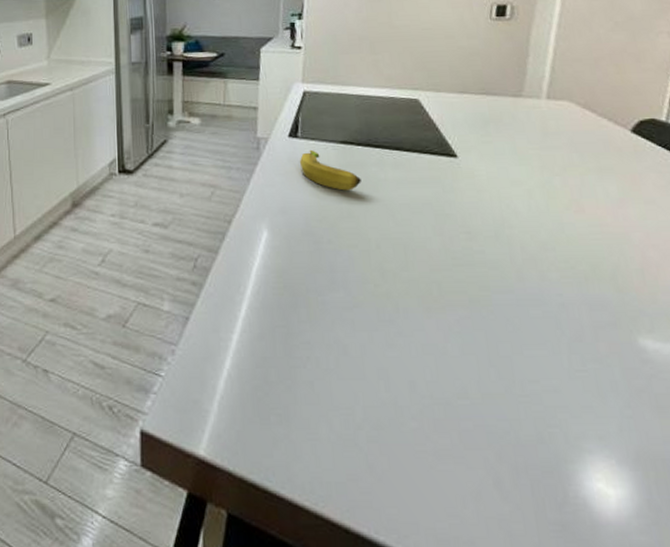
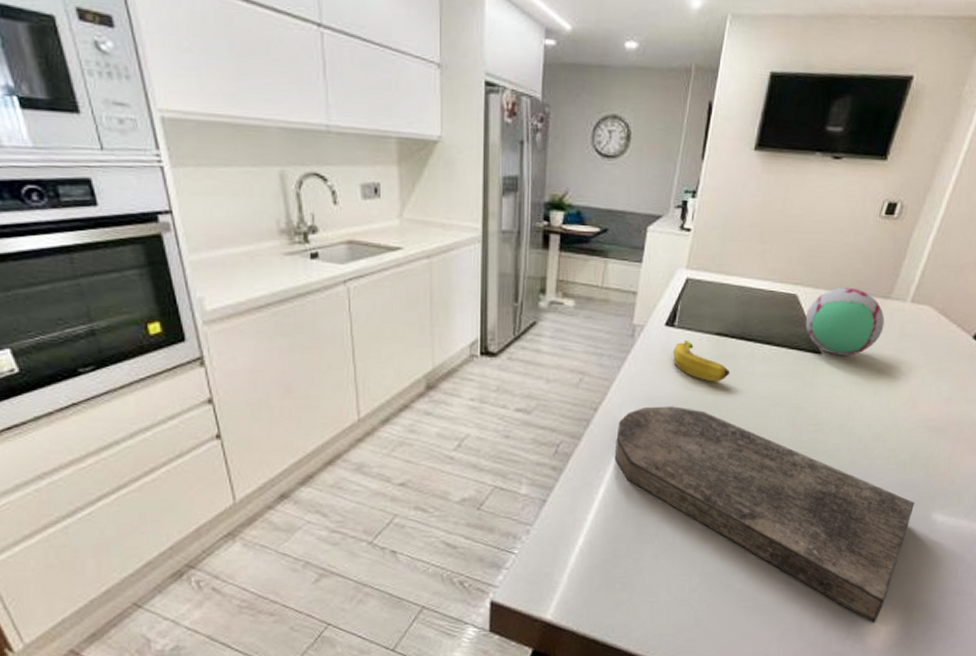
cutting board: none [253,217,612,484] -> present [615,406,914,624]
decorative ball: none [432,88,522,158] -> present [805,287,885,356]

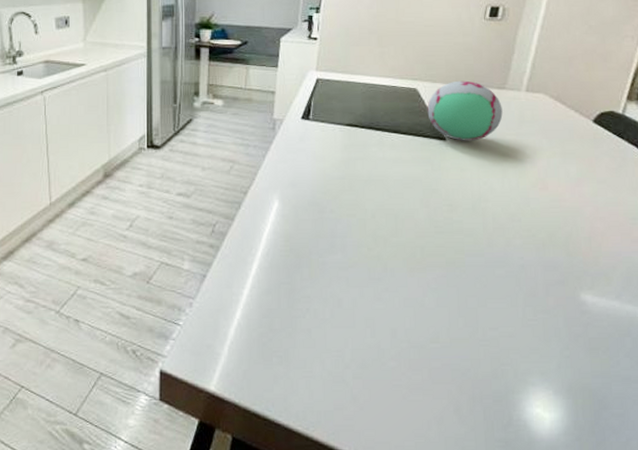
cutting board: present [615,406,914,624] -> none [265,189,560,410]
banana: present [672,339,730,382] -> none [309,130,362,167]

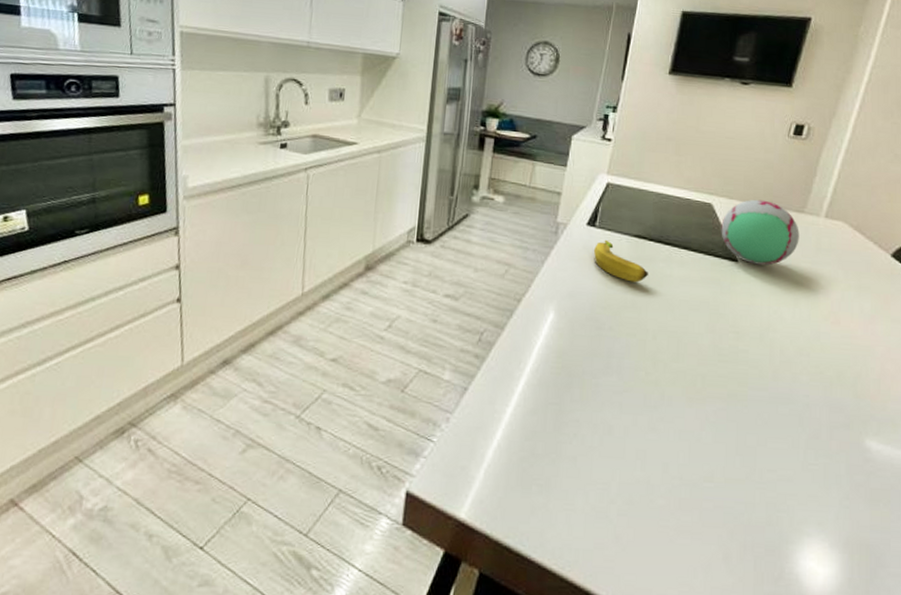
banana: none [309,130,362,167] -> present [593,239,648,283]

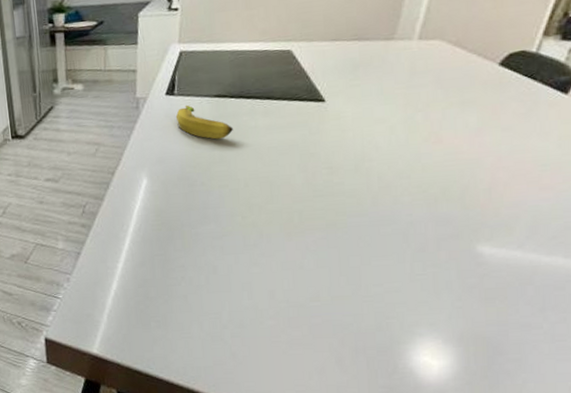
decorative ball: present [721,199,799,266] -> none [303,35,391,101]

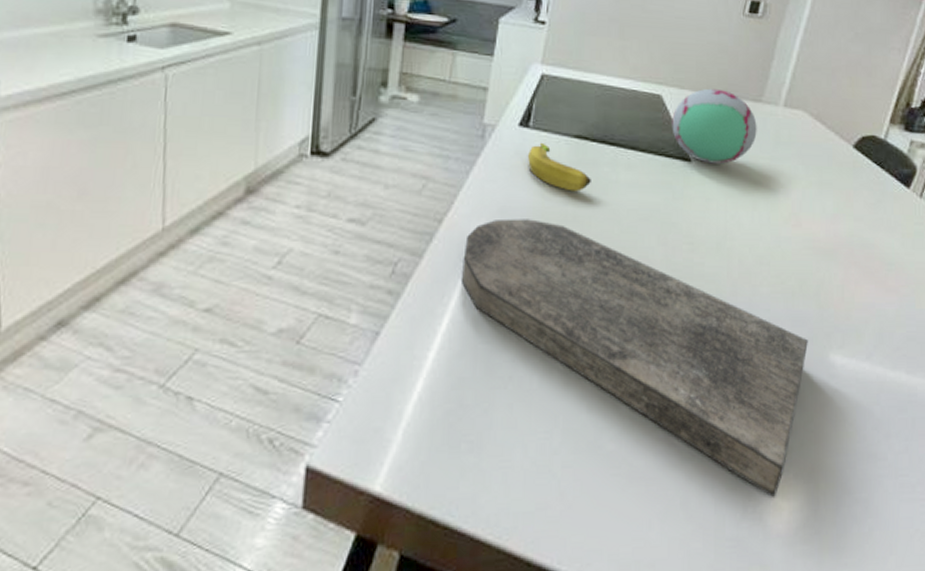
cutting board: none [134,164,453,358] -> present [462,218,808,499]
decorative ball: none [303,35,391,101] -> present [672,88,757,164]

